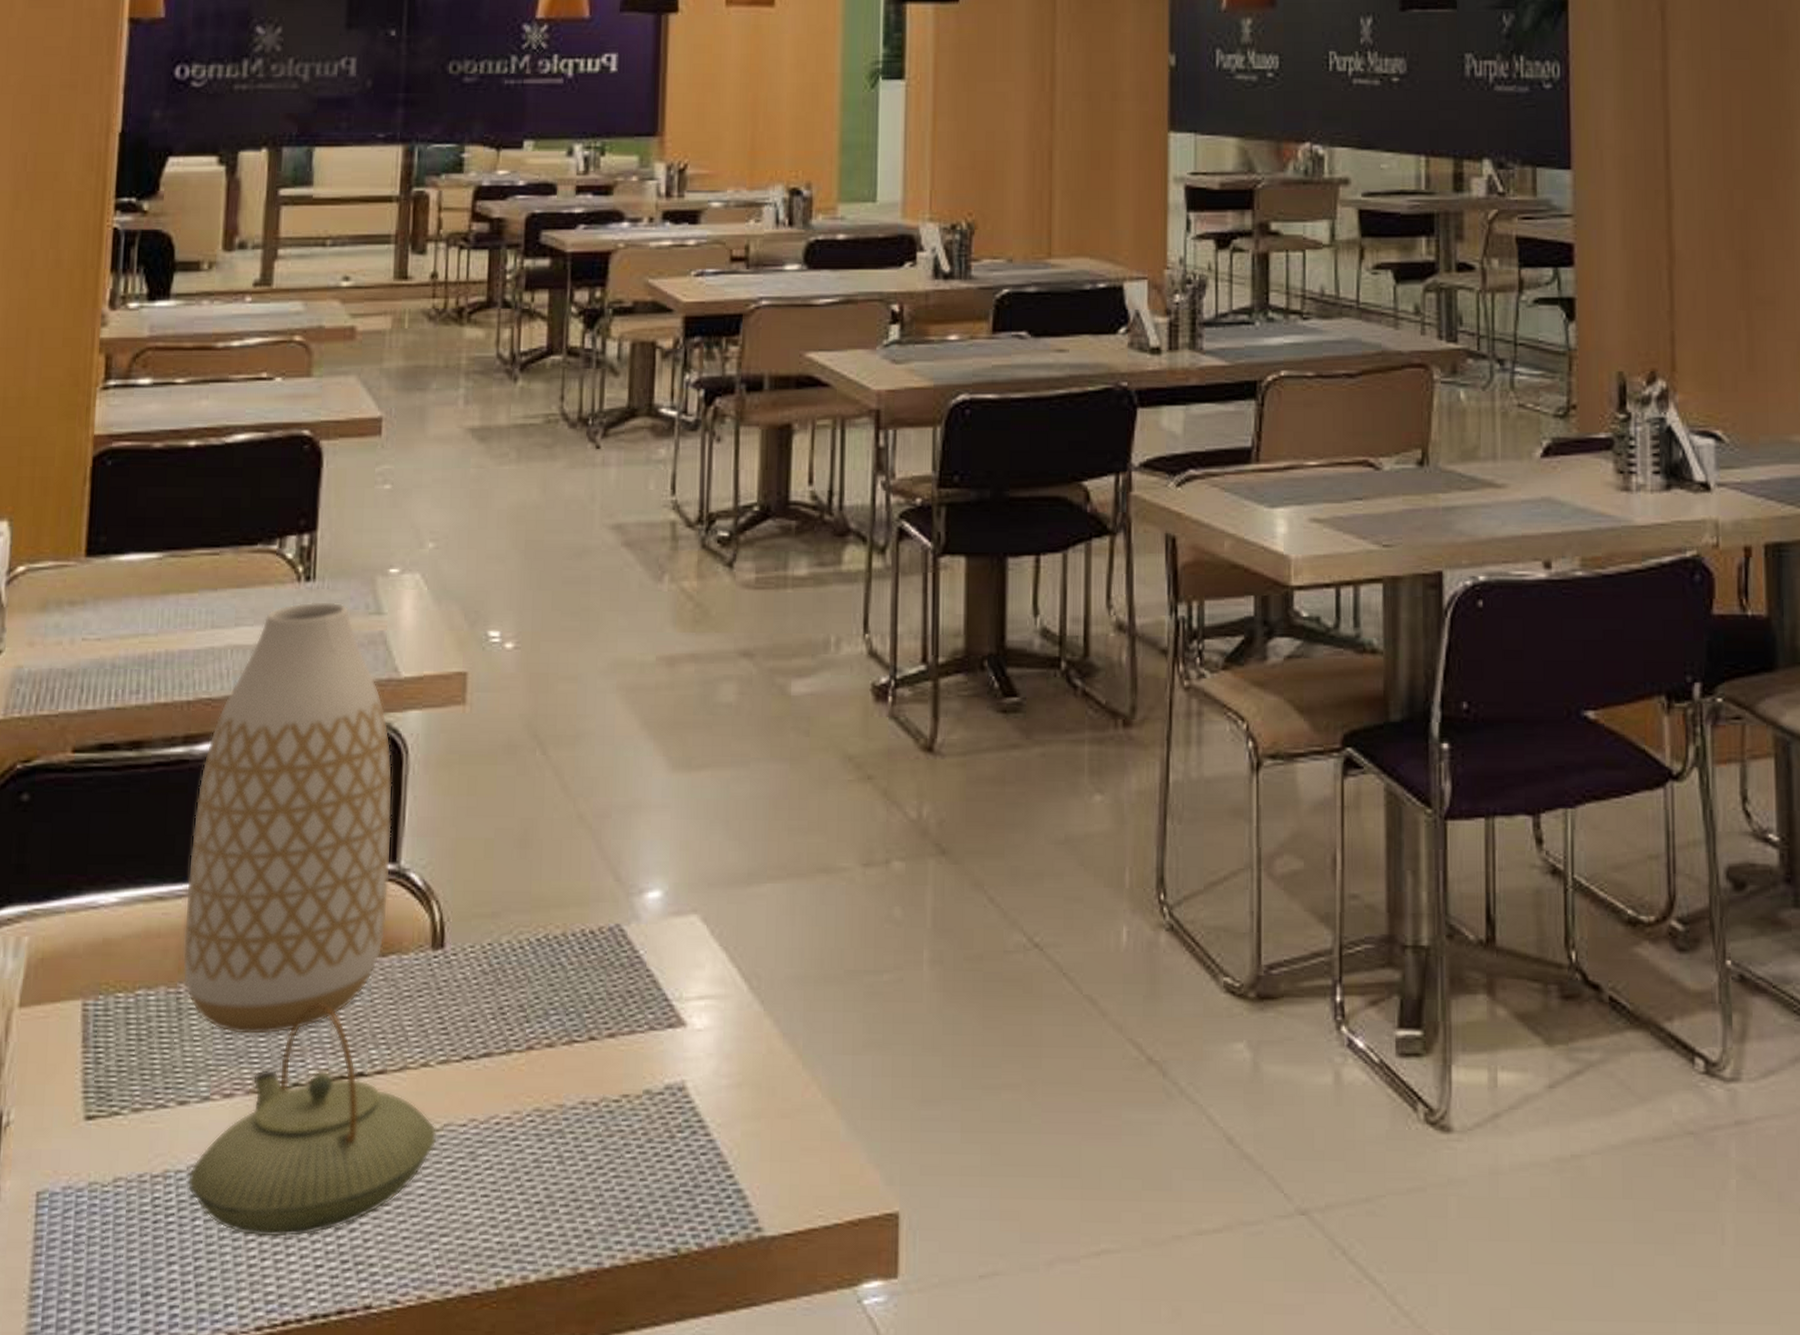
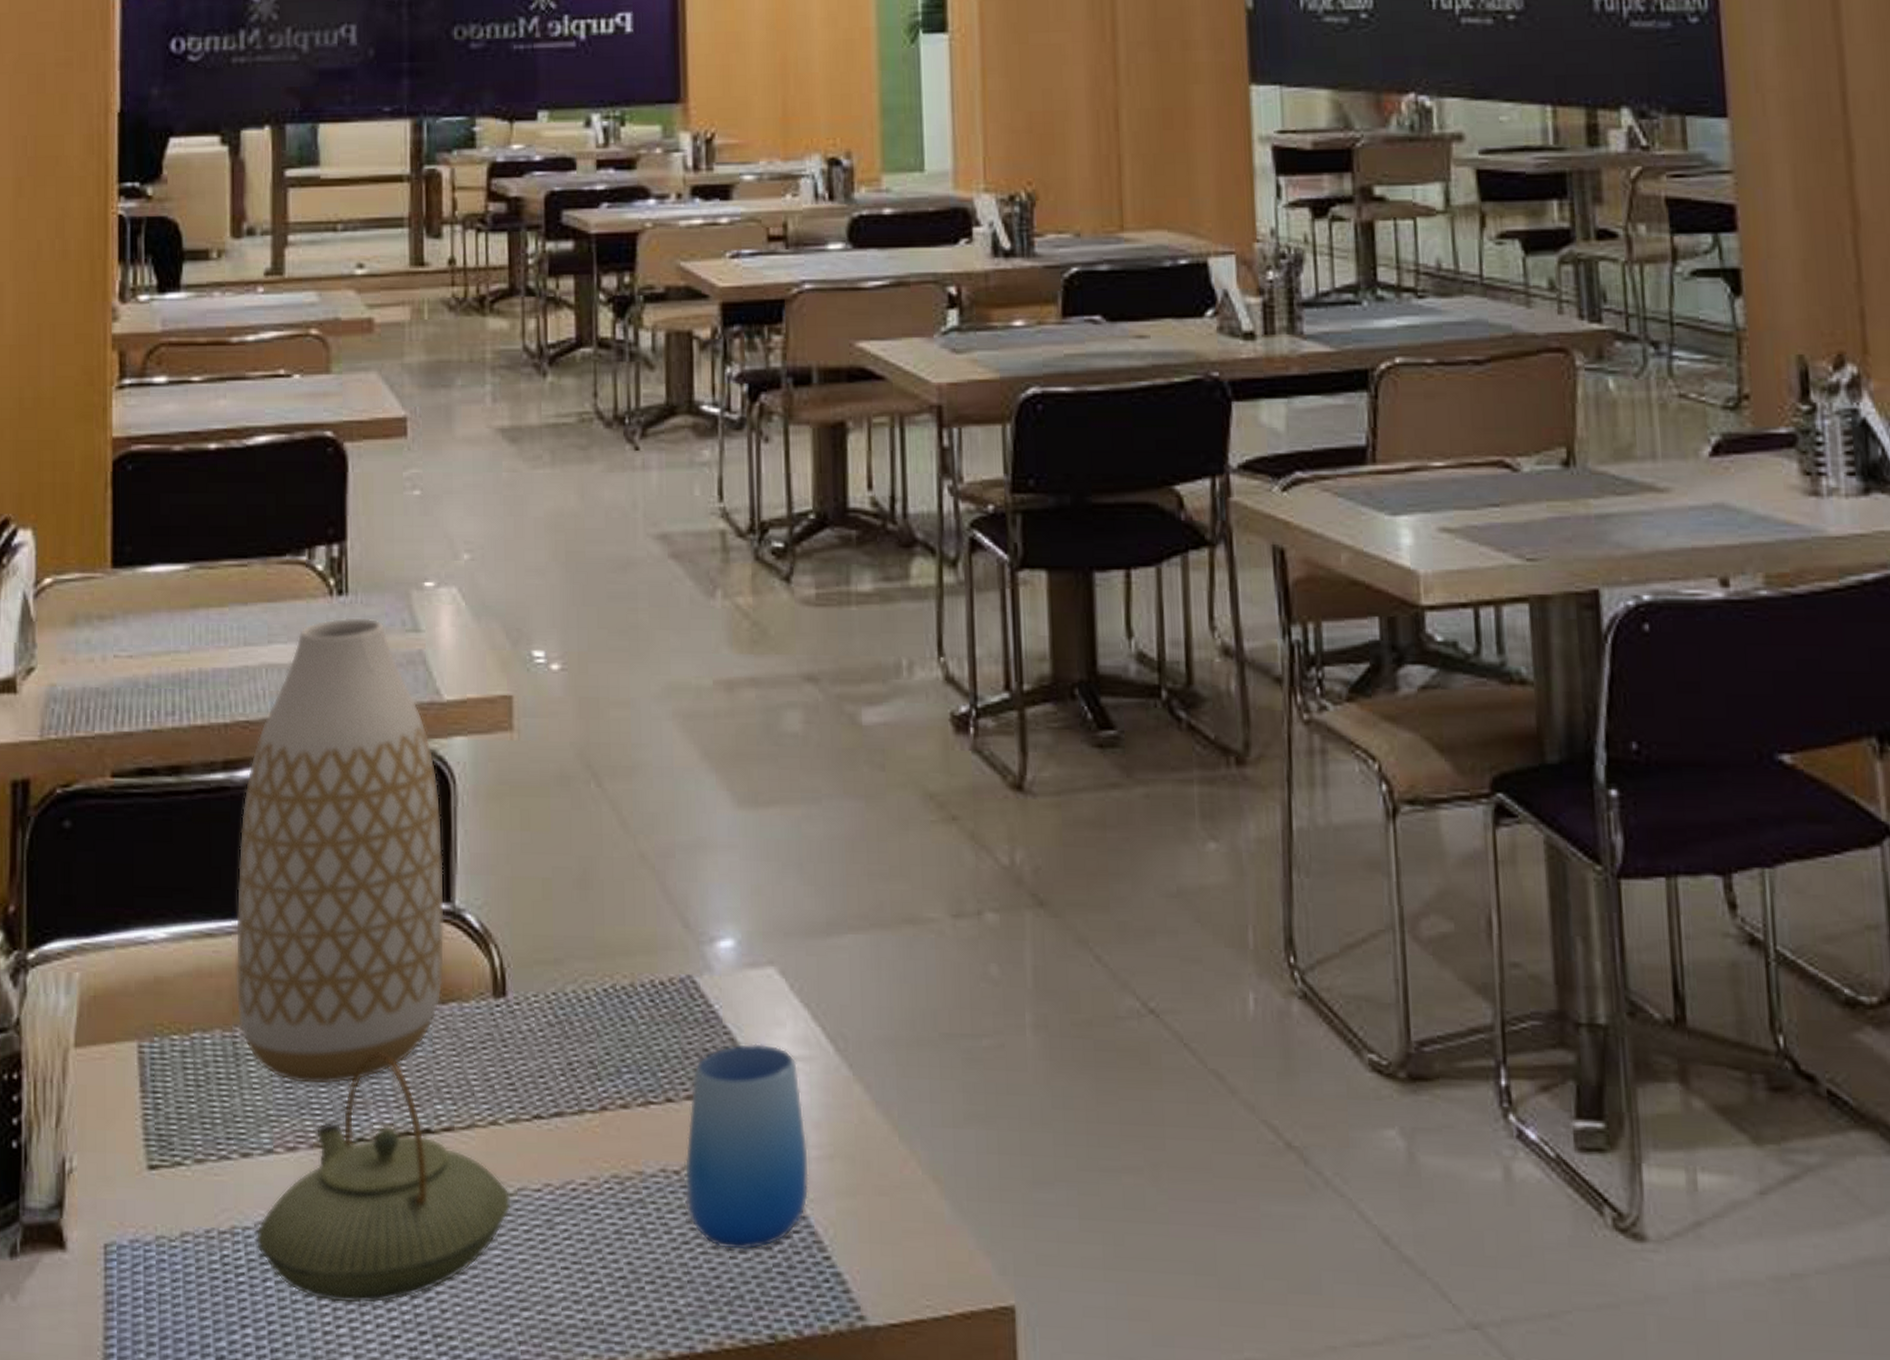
cup: none [601,984,719,1173] -> present [684,1043,809,1251]

